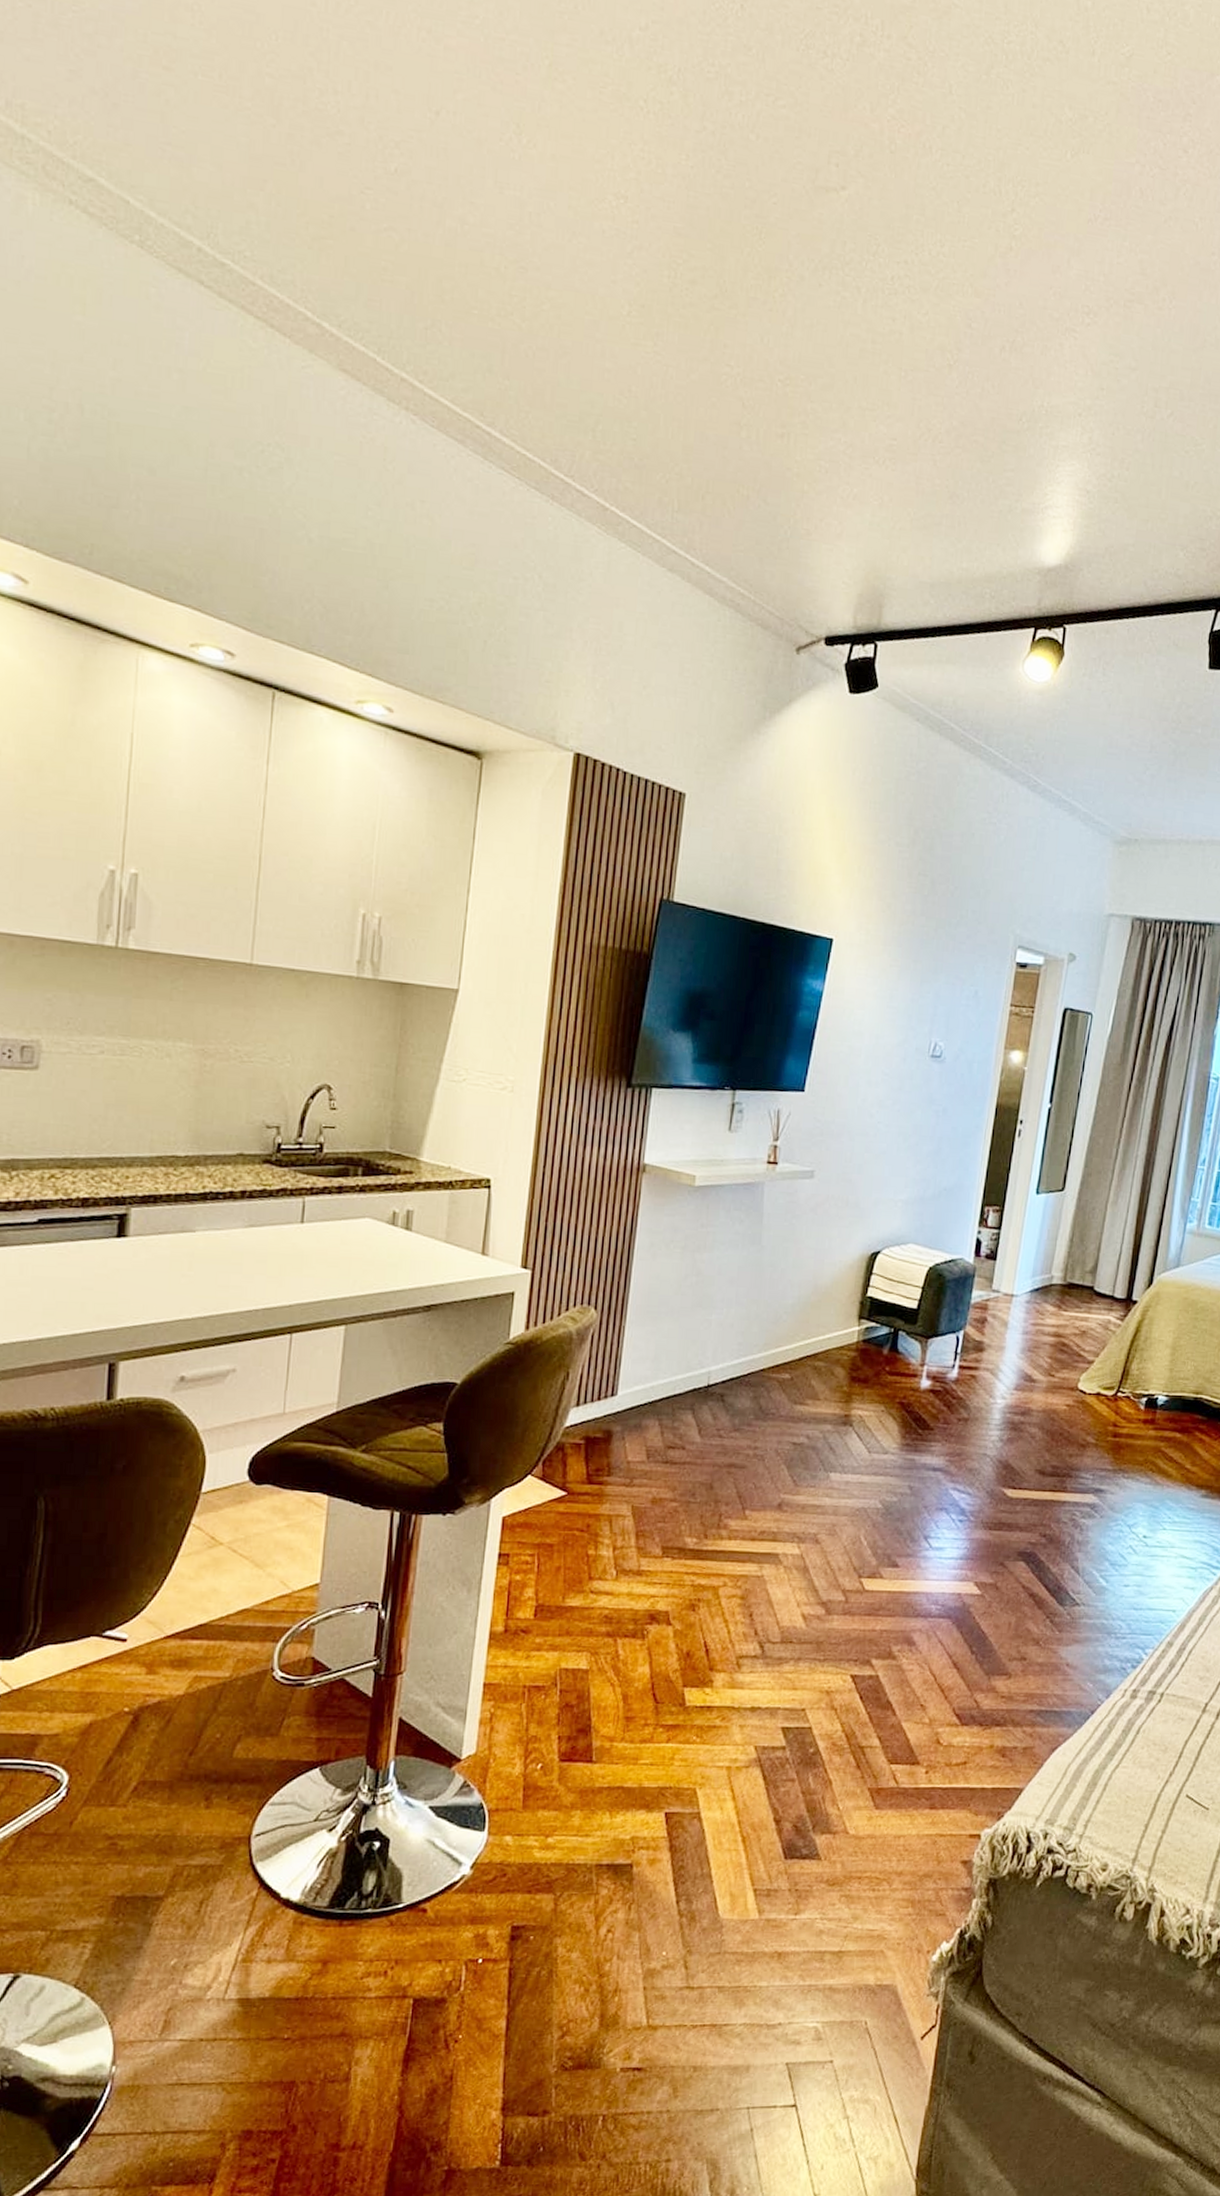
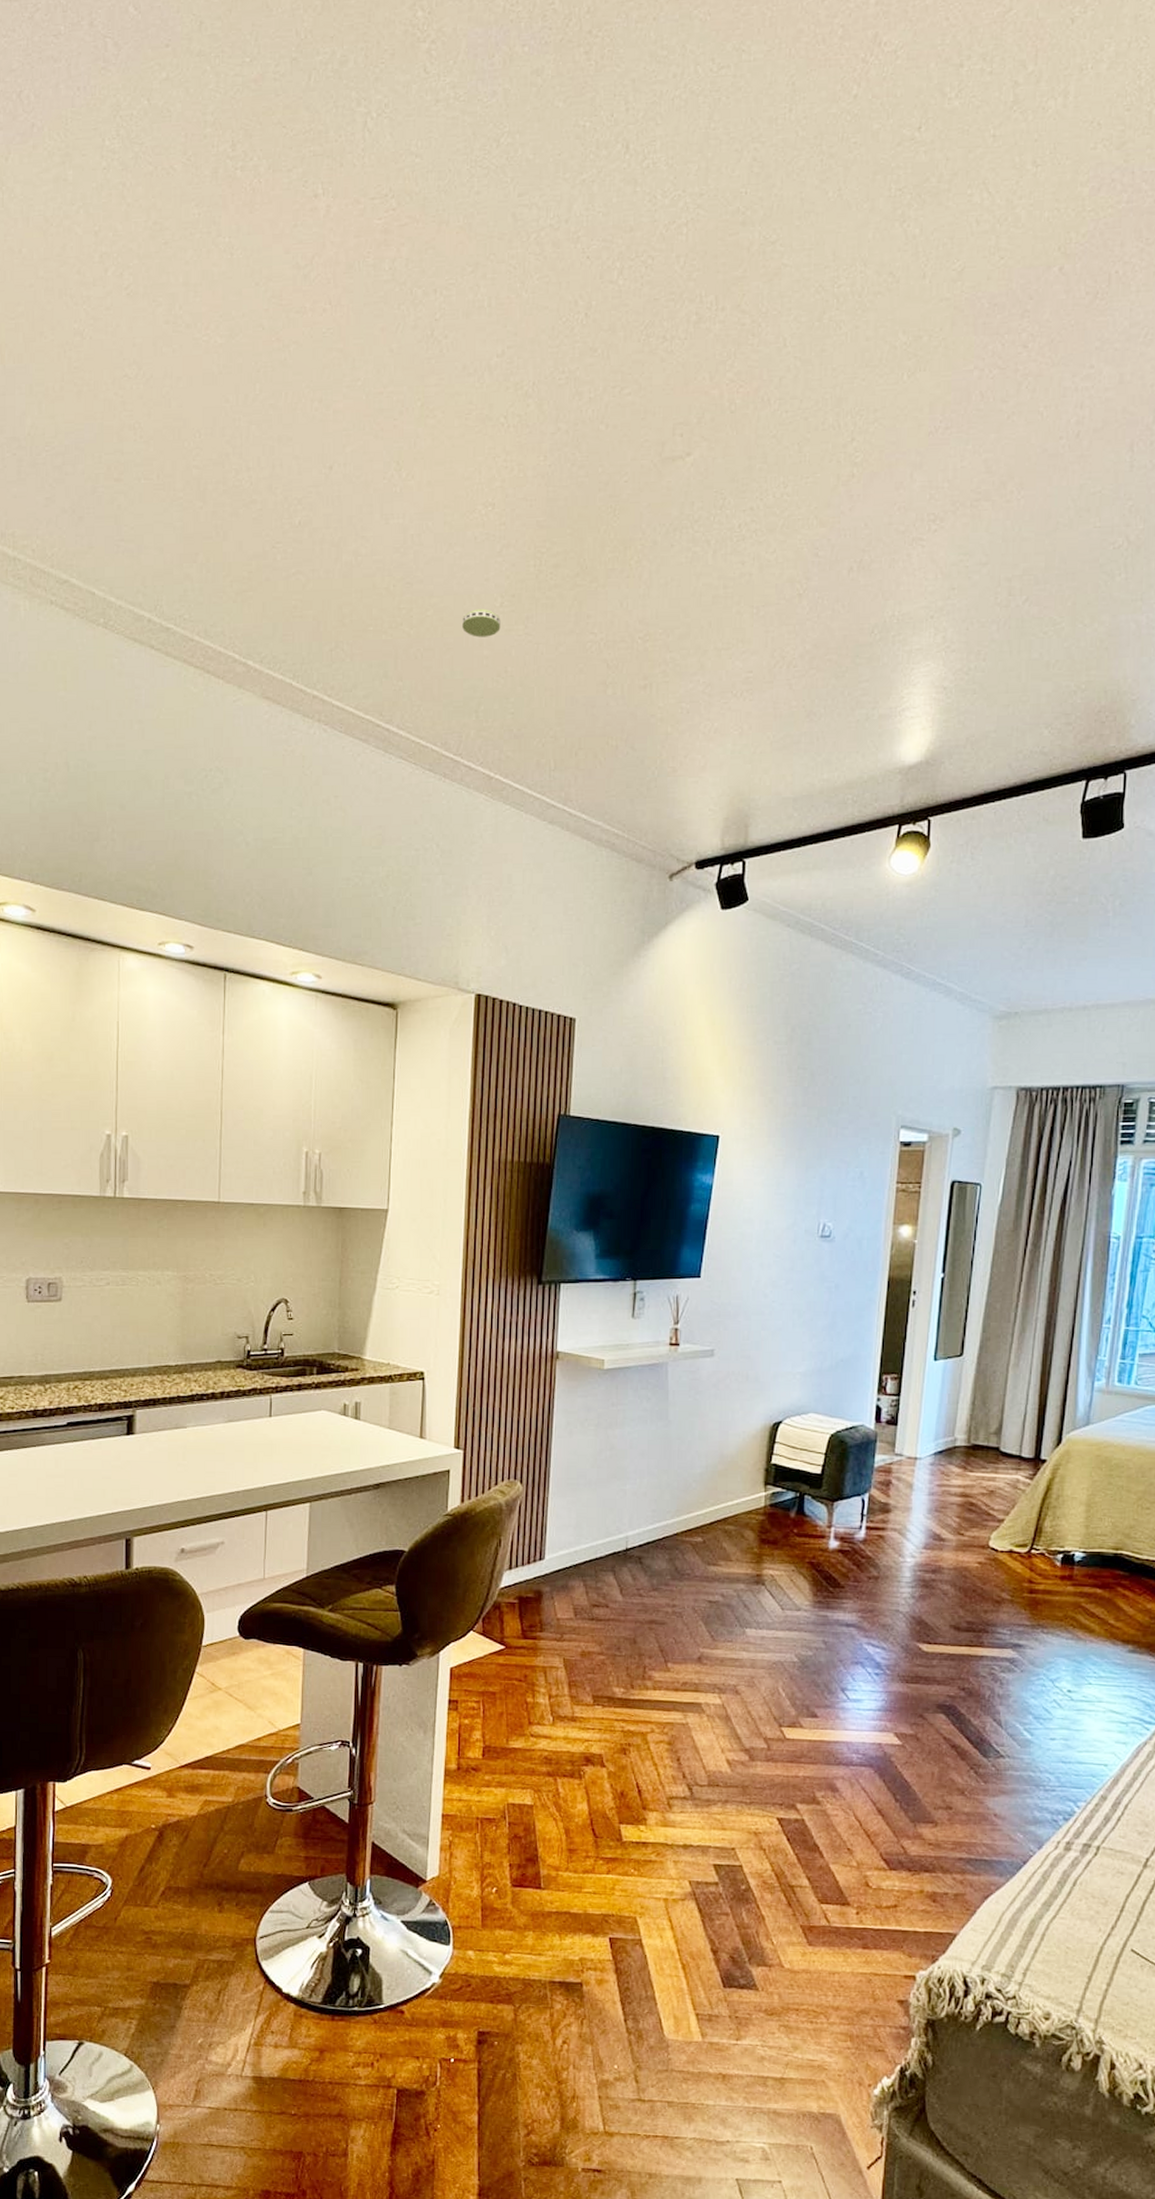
smoke detector: none [582,313,627,348] -> present [462,608,501,638]

